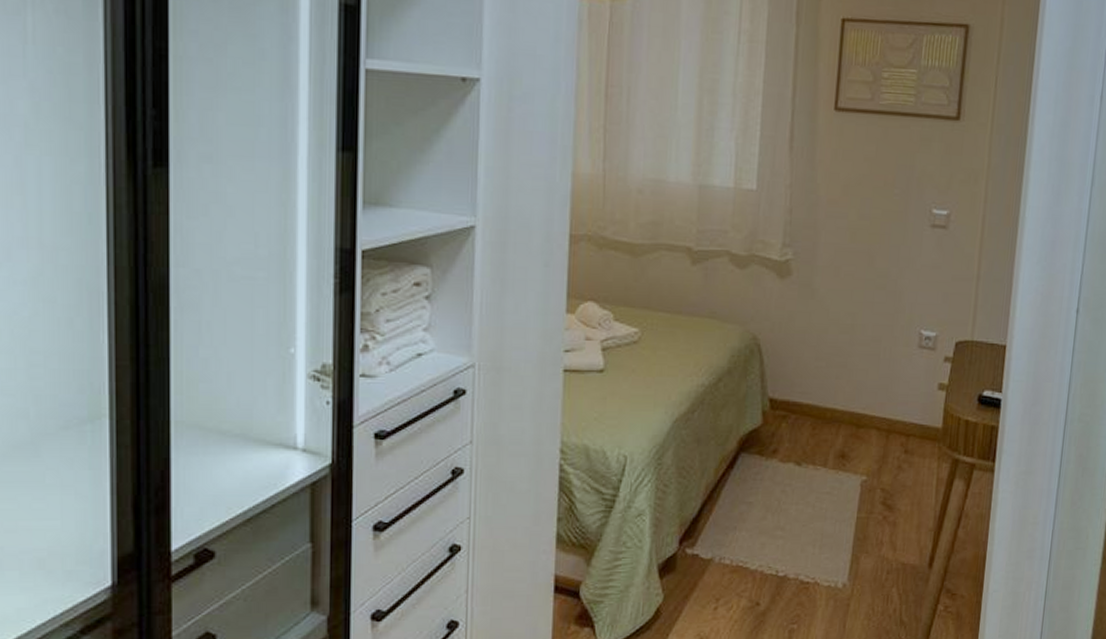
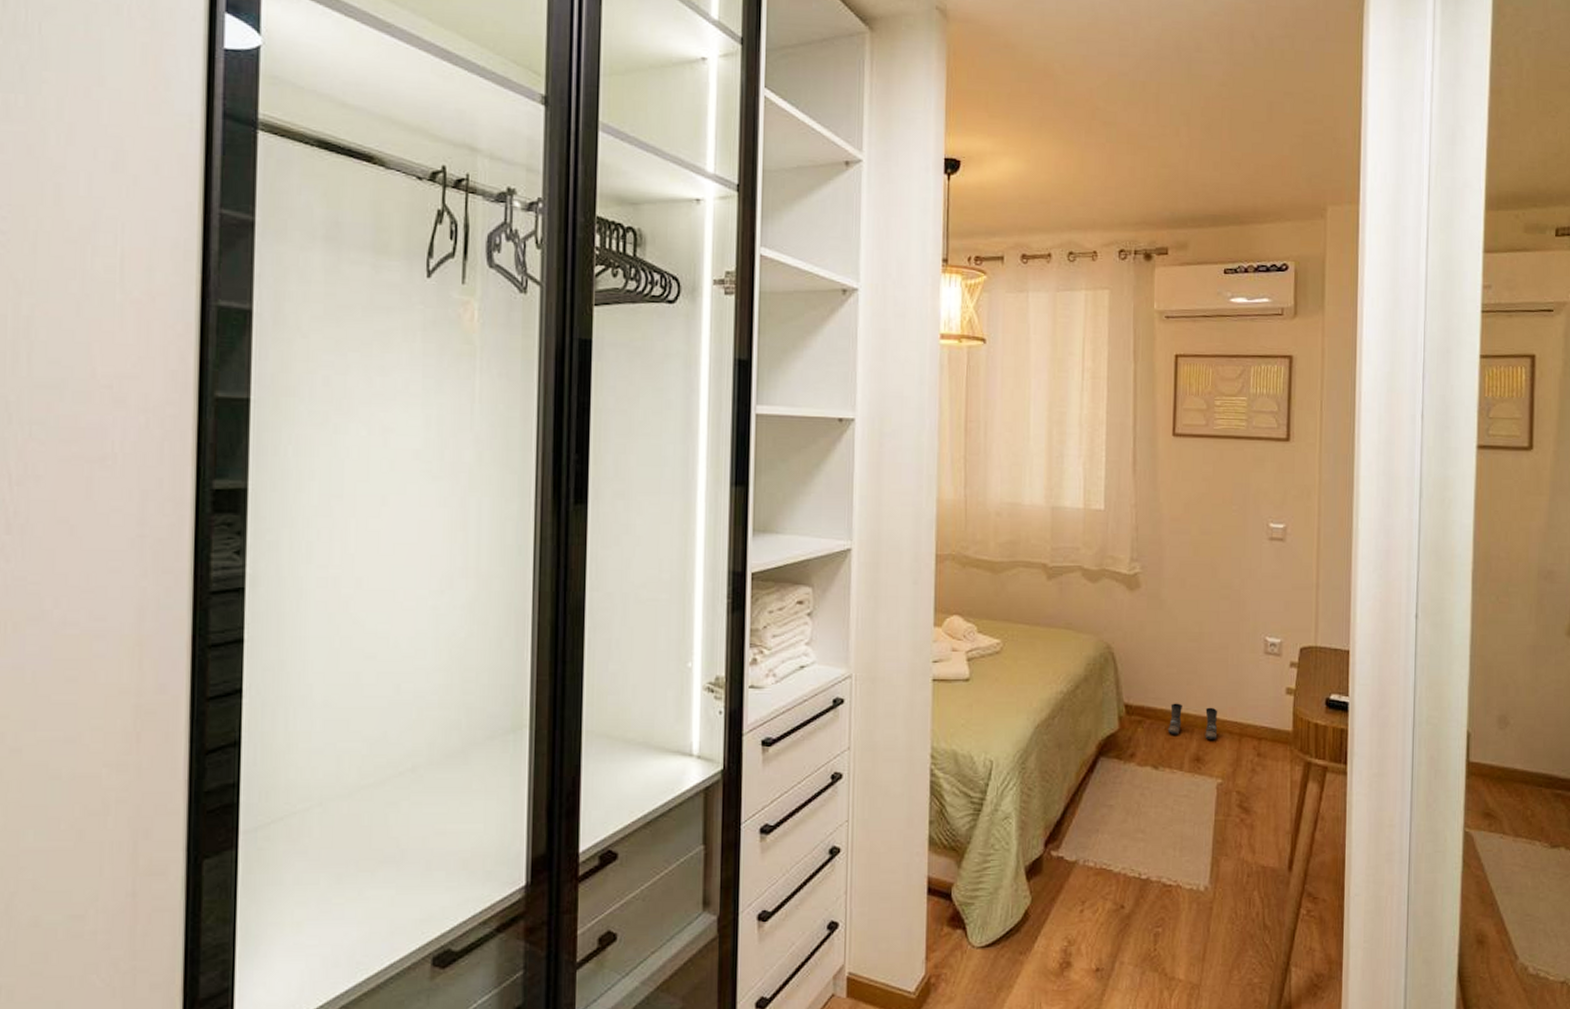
boots: none [813,398,867,437] -> present [1167,703,1218,740]

